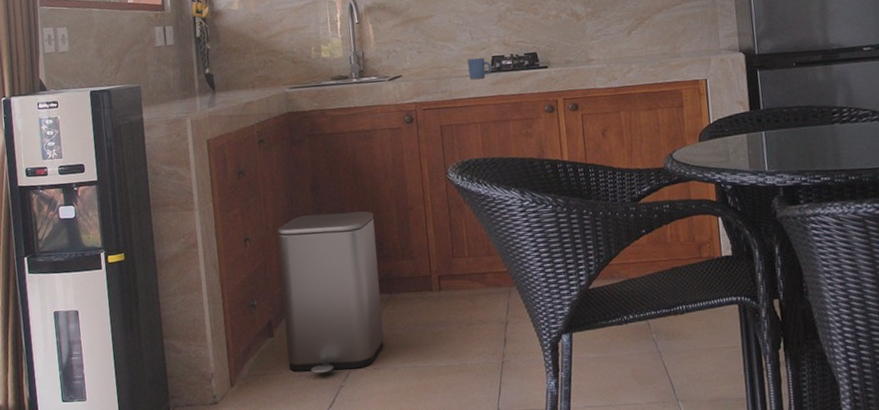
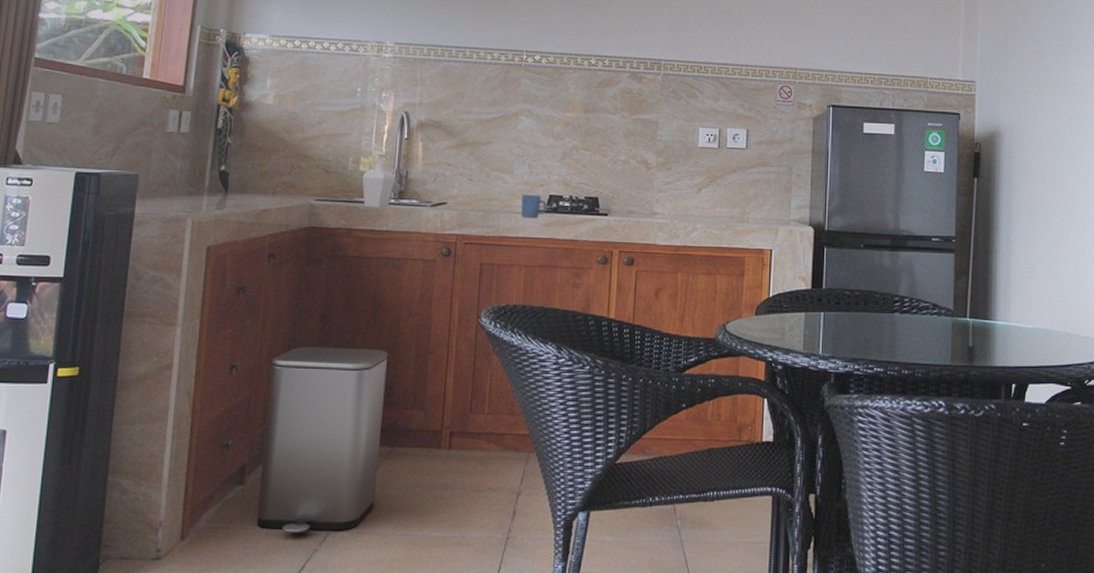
soap bottle: none [325,39,354,89] -> present [362,153,395,208]

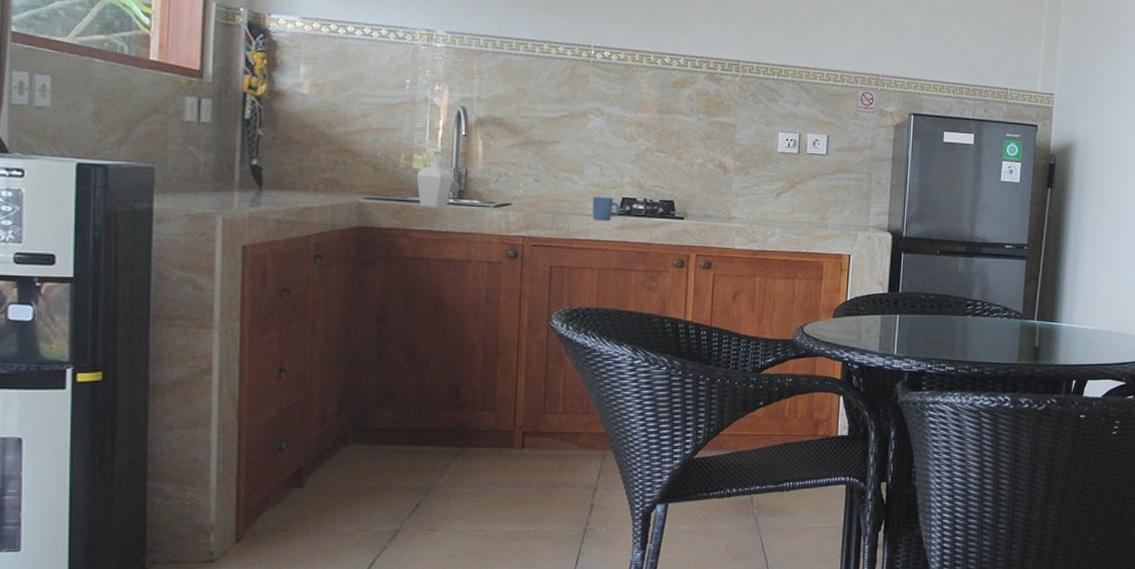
pedal bin: present [256,346,388,532] -> none [318,348,454,532]

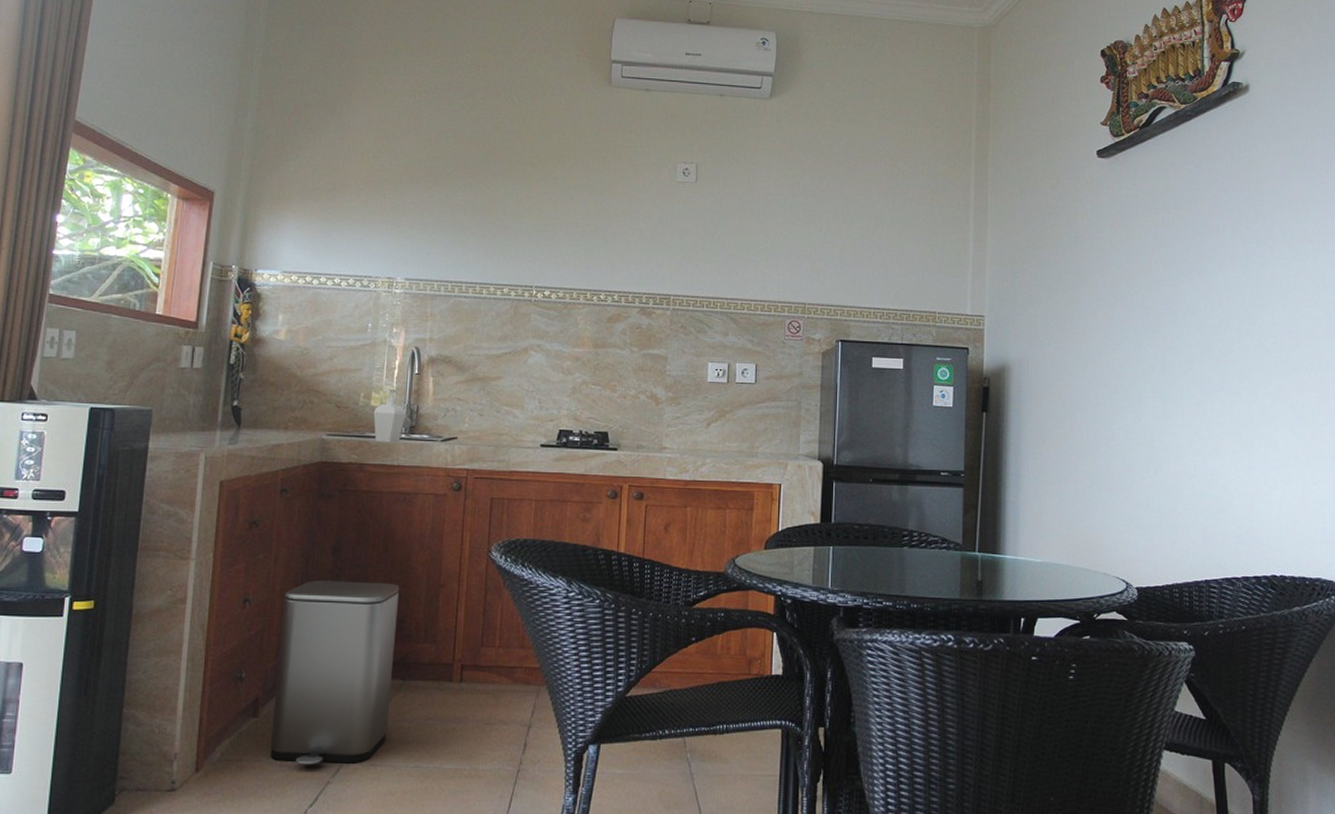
pedal bin: none [318,348,454,532] -> present [269,579,400,764]
mug: present [592,196,621,222] -> none [531,429,558,454]

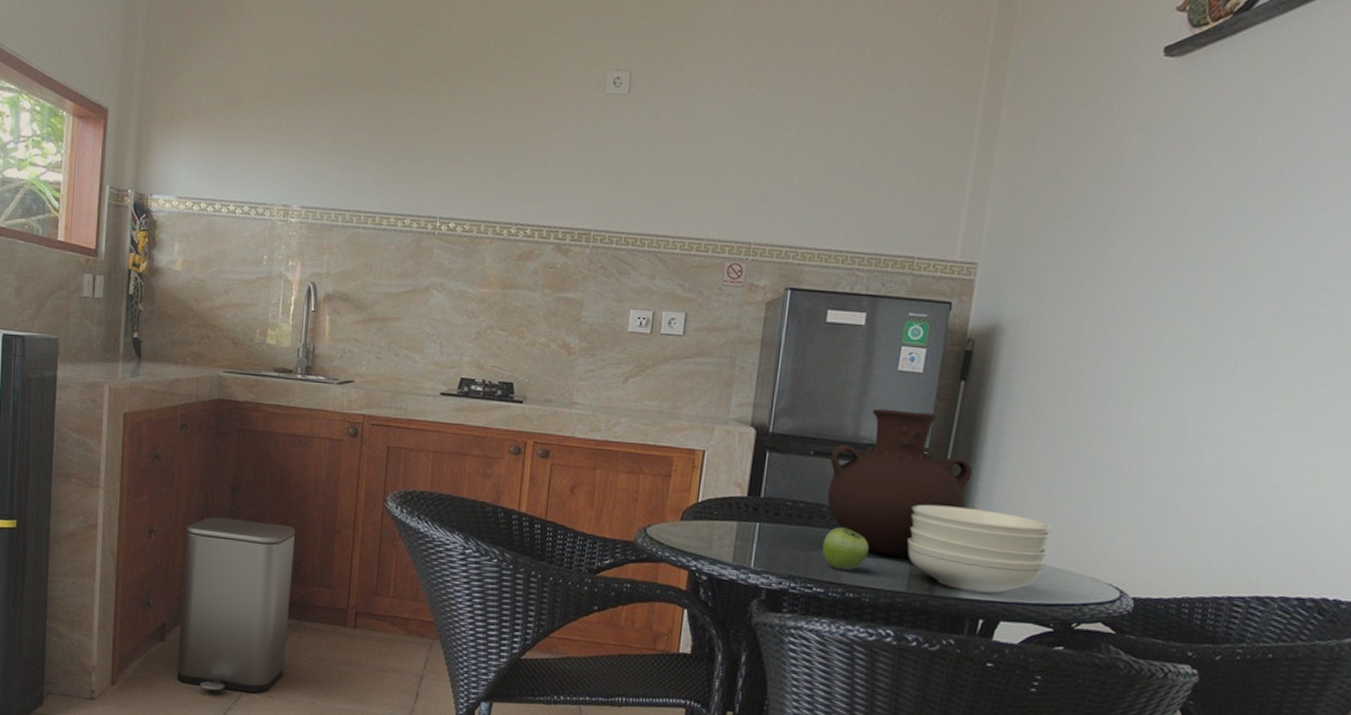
soap bottle: present [373,388,406,443] -> none [269,325,302,384]
vase: none [886,439,1000,568] -> present [827,408,973,558]
fruit: none [887,545,926,583] -> present [821,527,870,570]
bowl: none [955,519,1068,594] -> present [906,504,1051,594]

